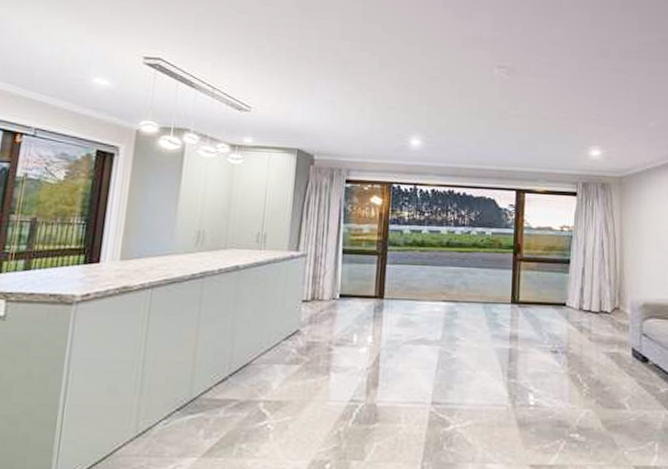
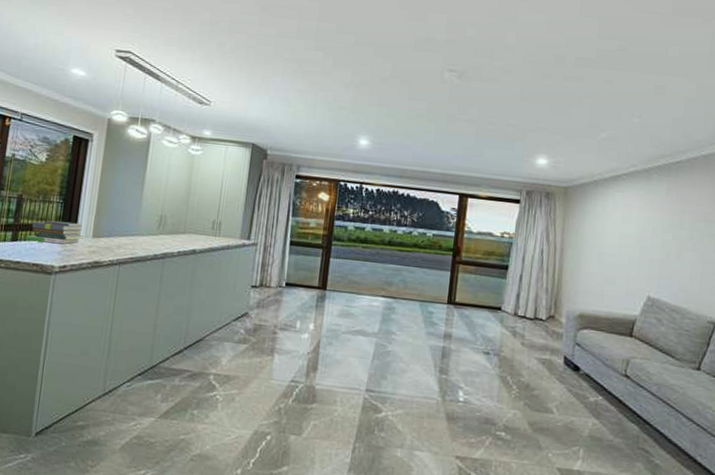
books: none [40,244,110,270] -> present [25,220,84,245]

